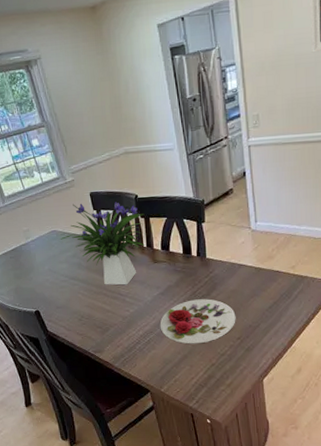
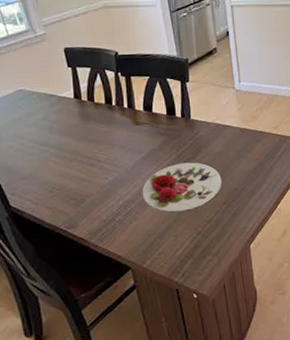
flower arrangement: present [60,202,146,285] -> none [27,59,127,151]

